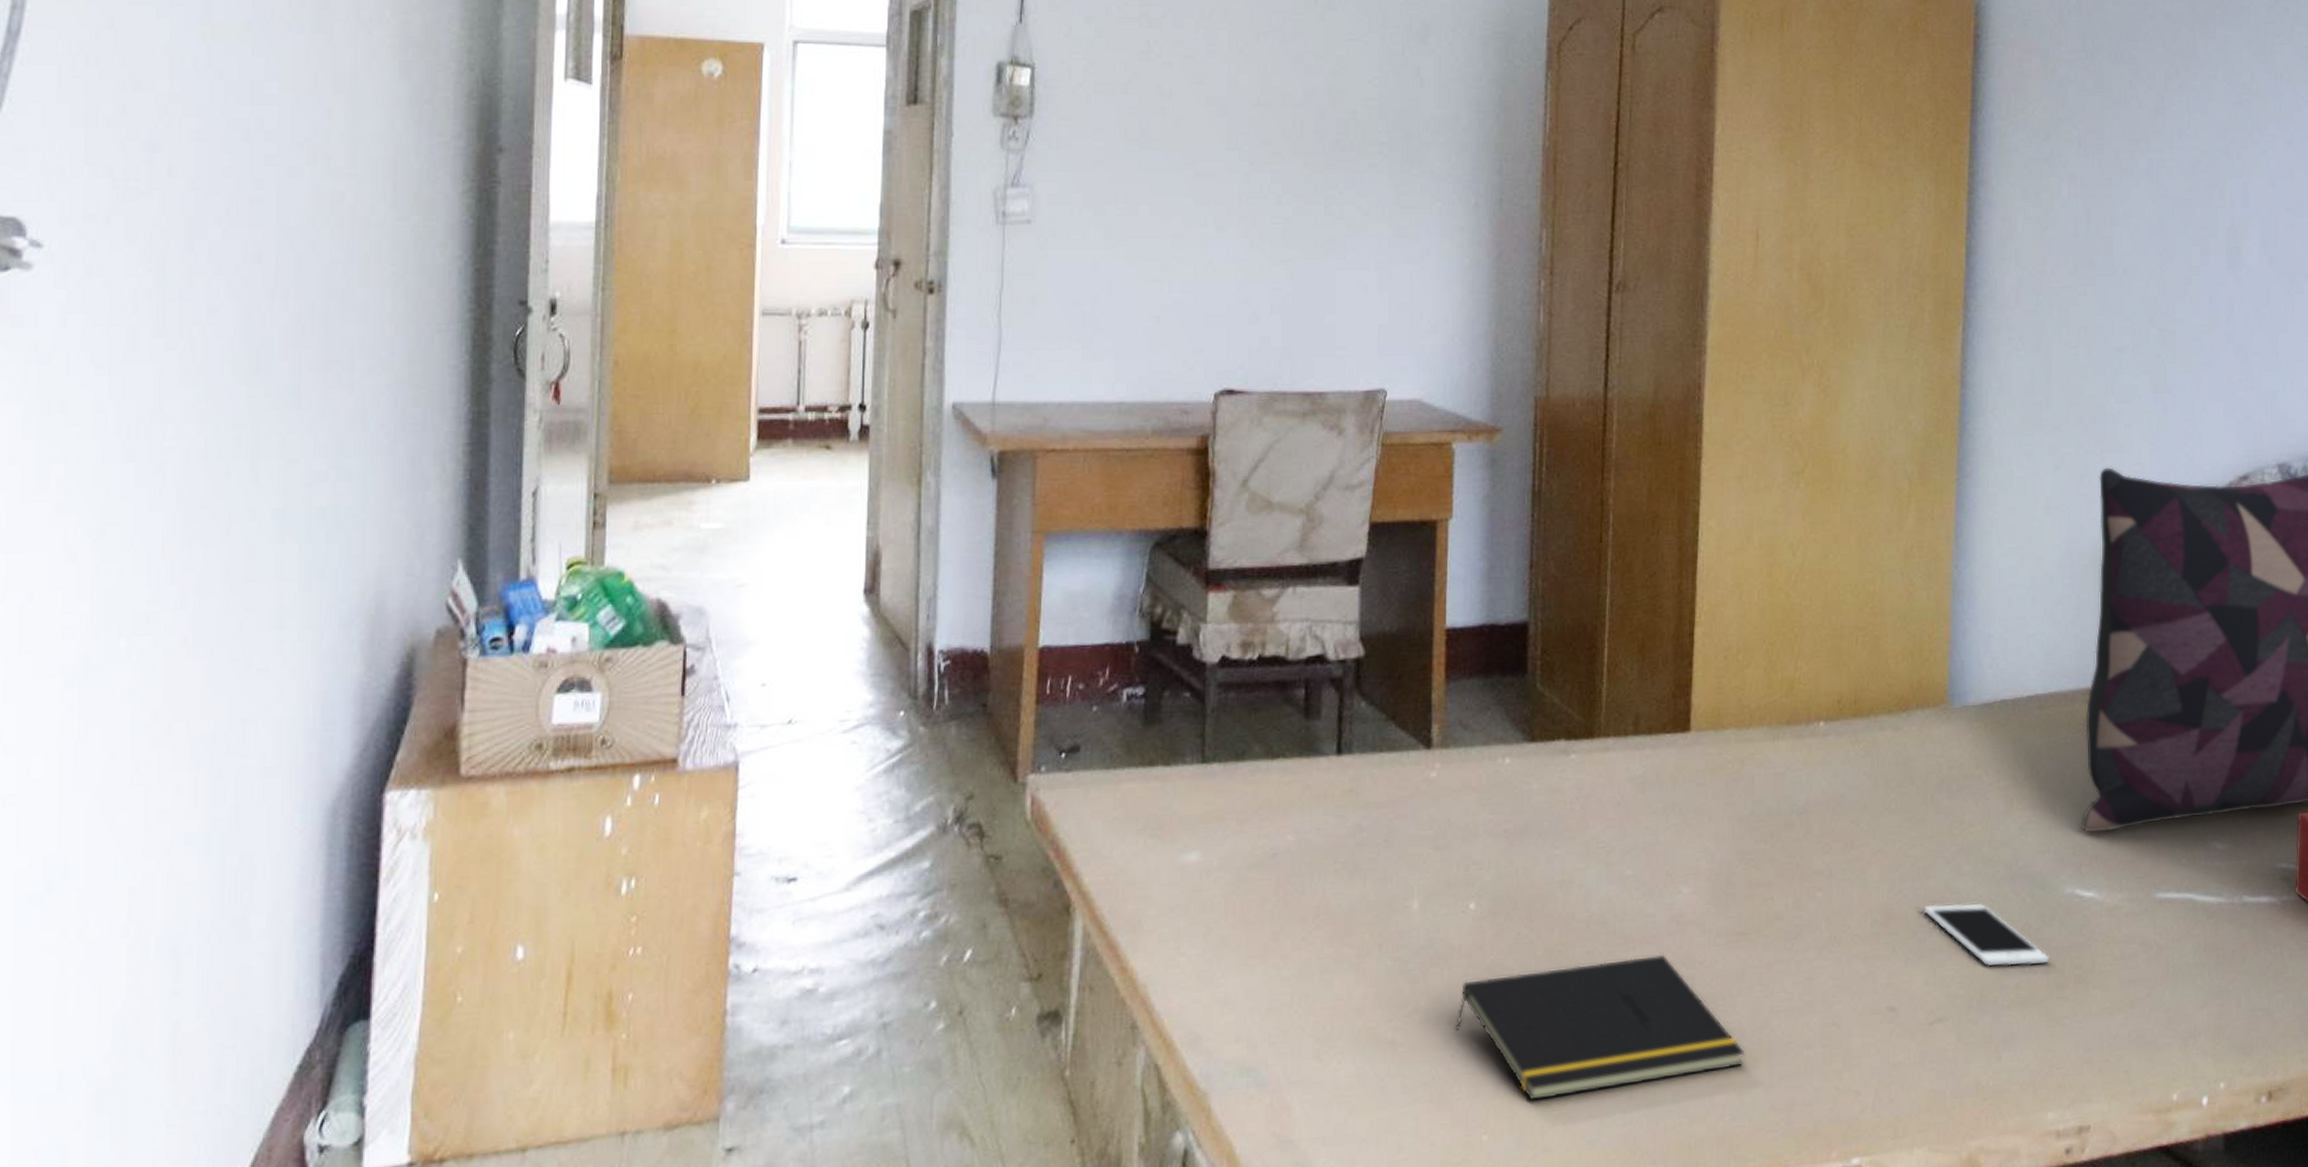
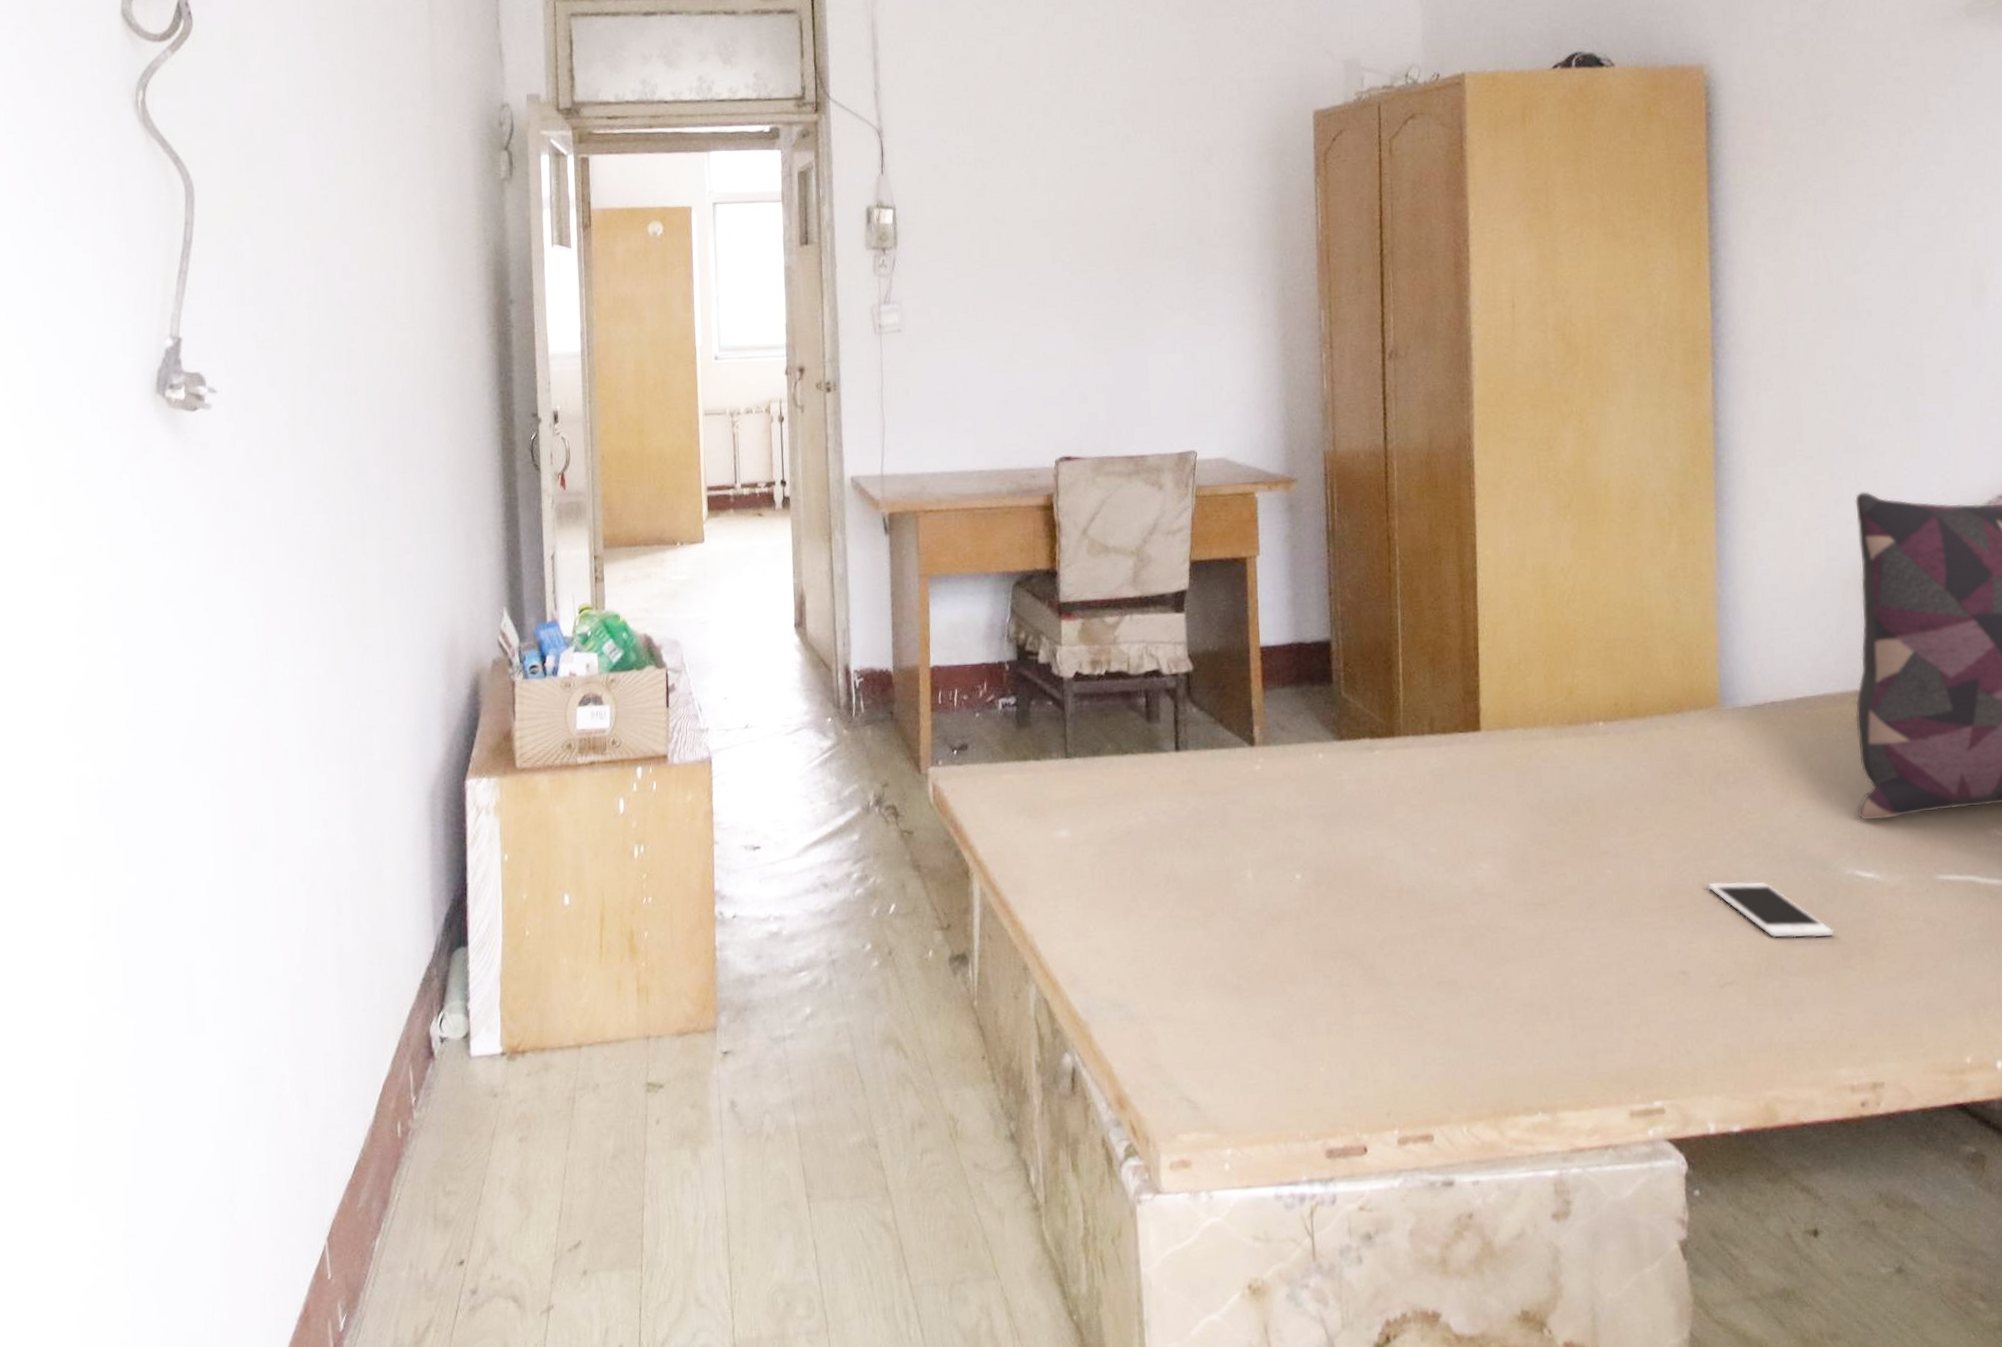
notepad: present [1455,954,1744,1102] -> none [1290,920,1548,1041]

